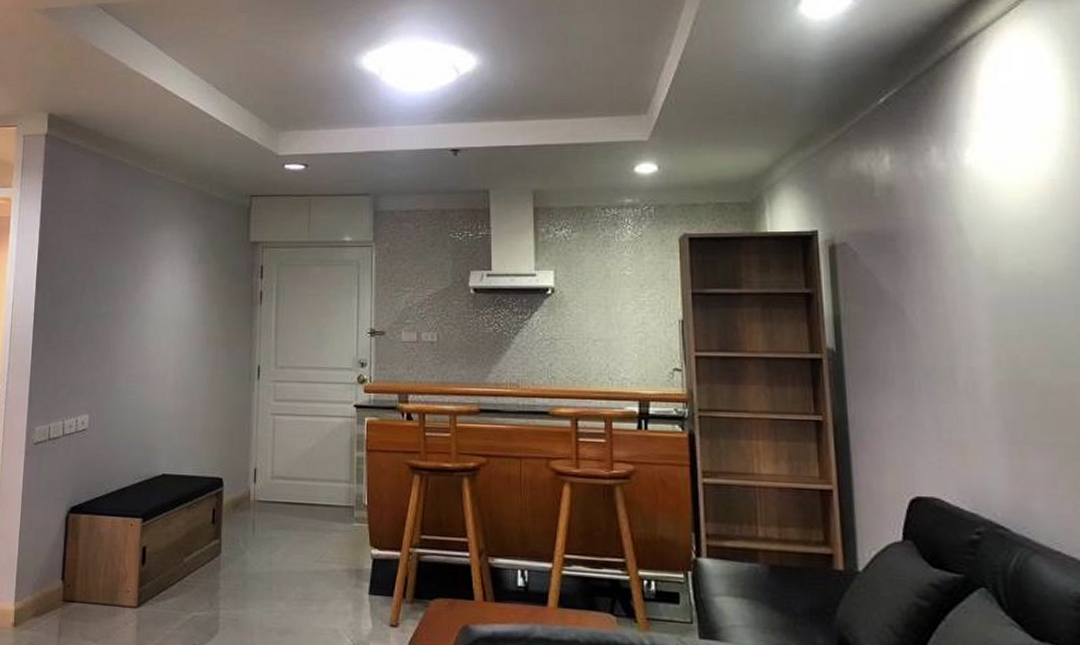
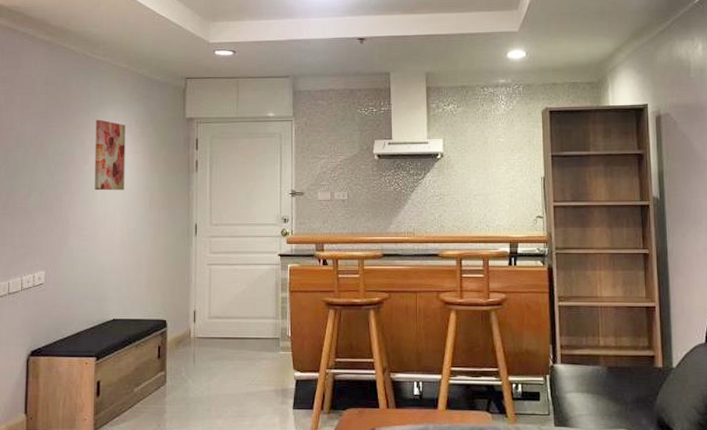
wall art: none [146,242,182,325] -> present [94,119,126,191]

